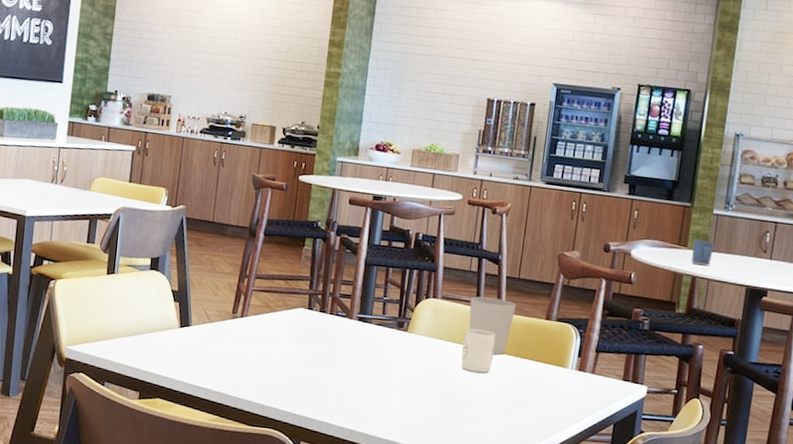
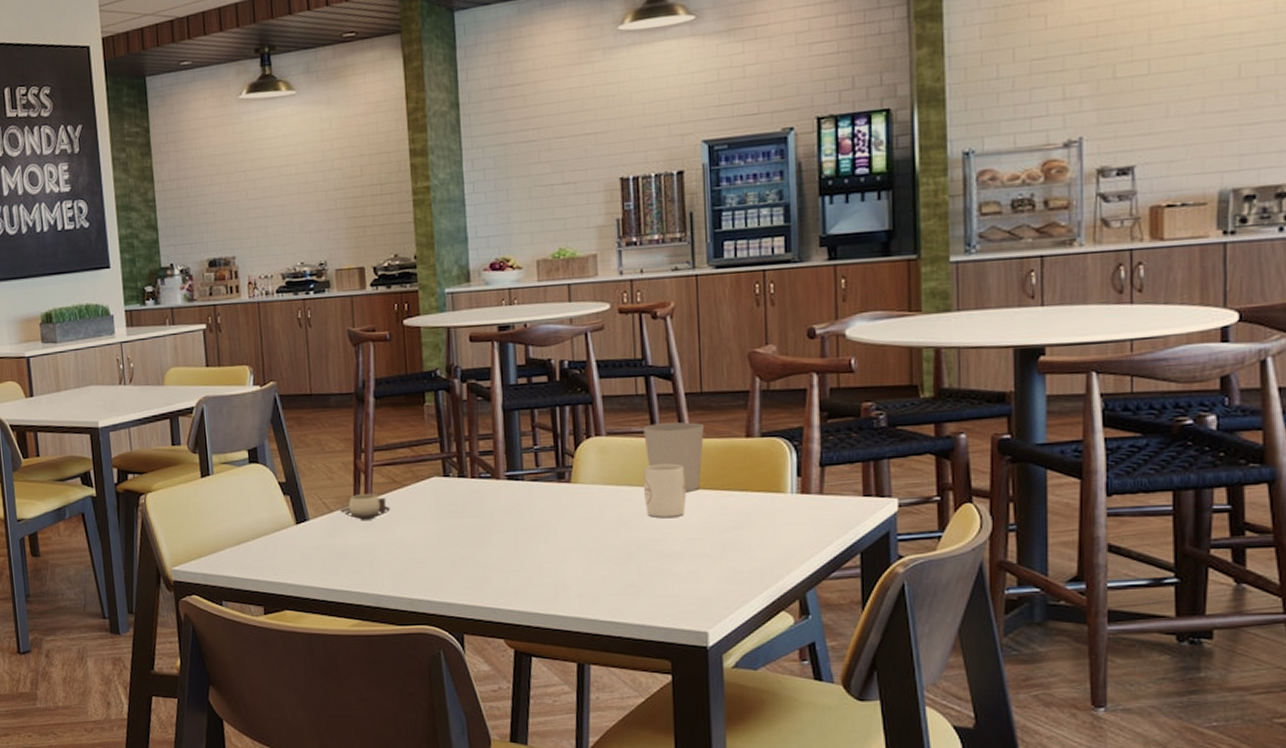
cup: none [218,311,261,335] -> present [340,494,391,520]
mug: present [691,239,715,266] -> none [928,298,959,332]

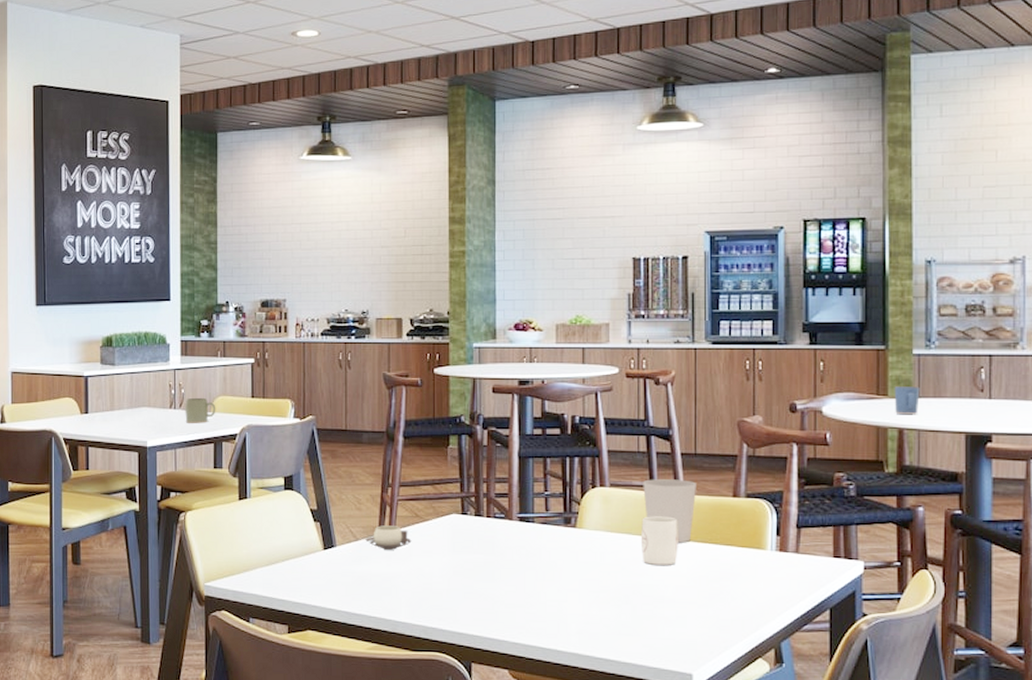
mug: none [135,370,169,399] -> present [185,397,216,423]
mug: none [928,298,959,332] -> present [894,386,920,415]

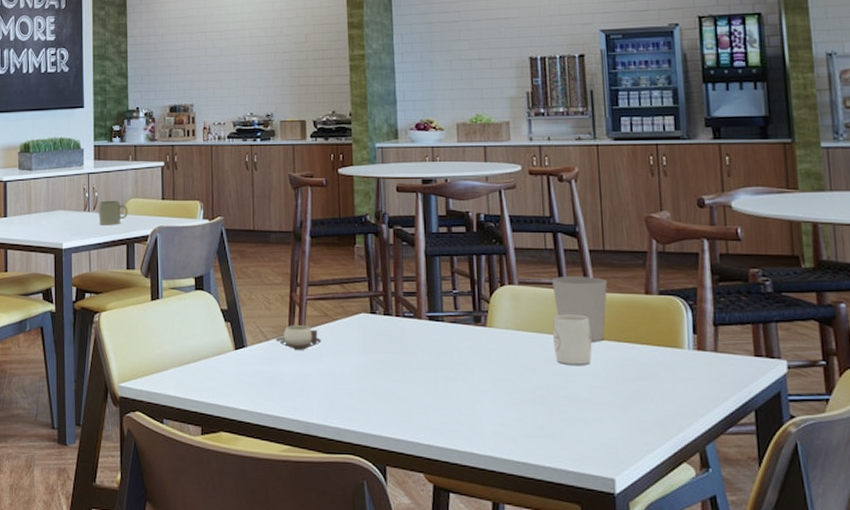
mug: present [894,386,920,415] -> none [804,180,832,209]

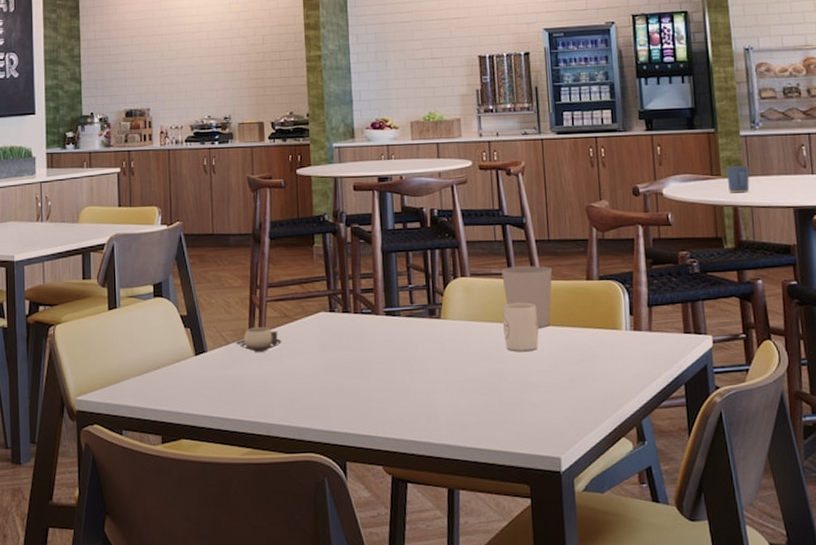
mug: present [98,200,128,225] -> none [52,209,84,235]
mug: none [804,180,832,209] -> present [726,166,750,193]

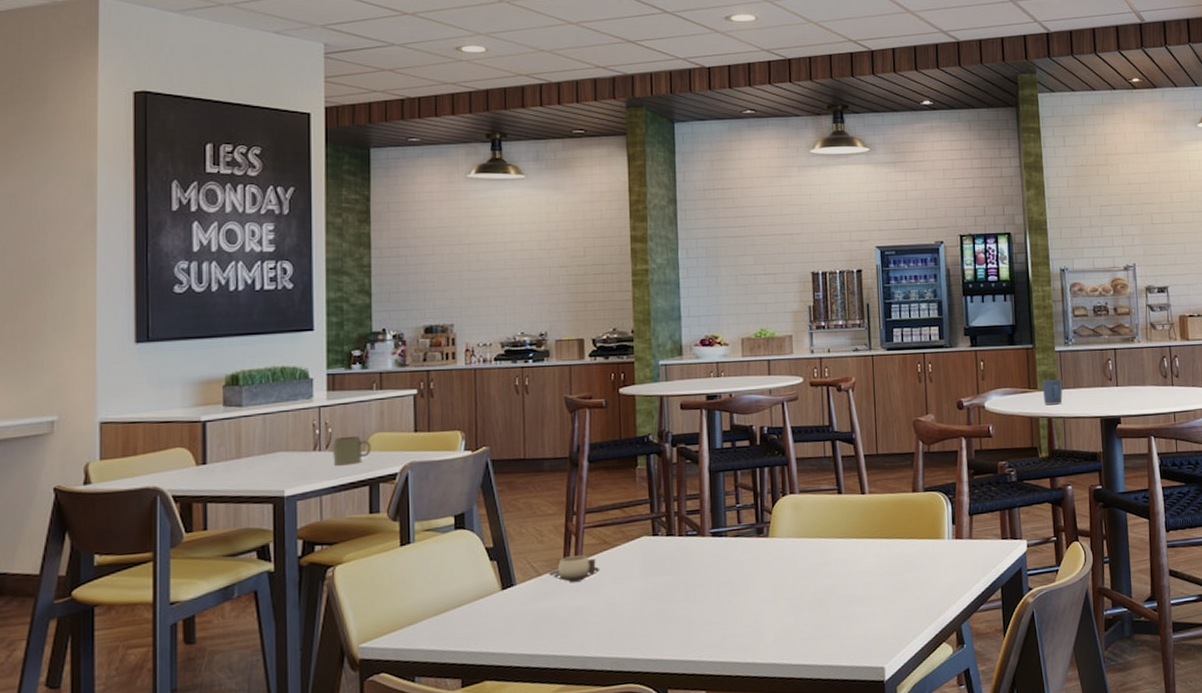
mug: none [52,209,84,235] -> present [333,435,372,466]
dixie cup: present [501,266,552,328] -> none [830,480,880,542]
mug: present [502,302,539,352] -> none [831,517,866,566]

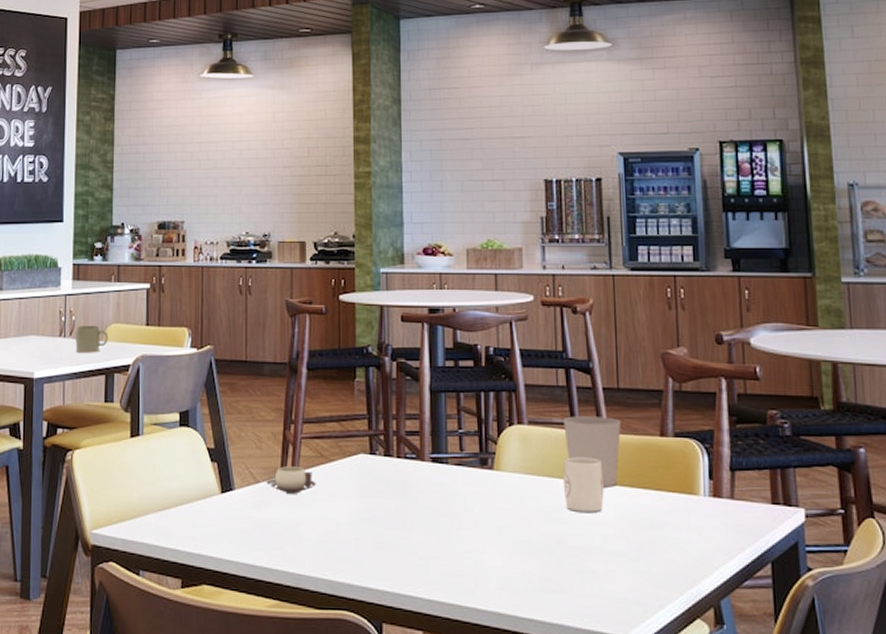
dixie cup: none [830,480,880,542] -> present [563,416,621,487]
mug: none [831,517,866,566] -> present [563,457,604,513]
mug: present [1042,379,1063,405] -> none [824,316,852,348]

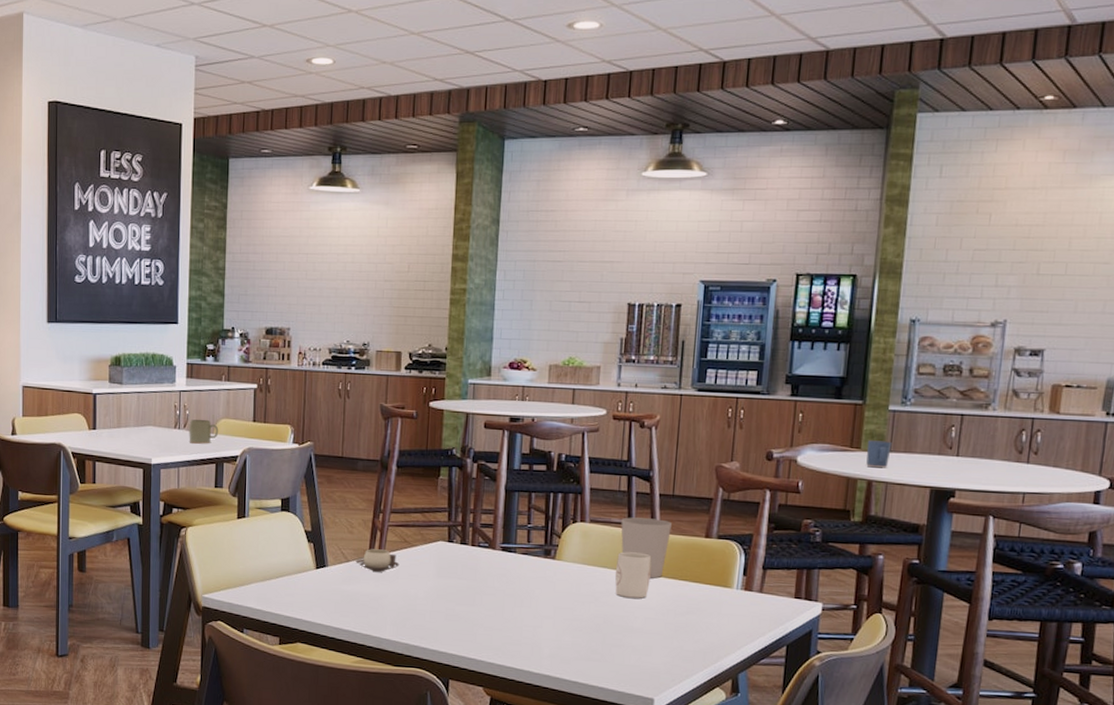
mug: none [824,316,852,348] -> present [866,440,892,468]

